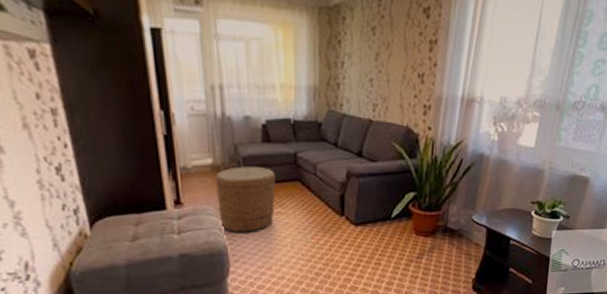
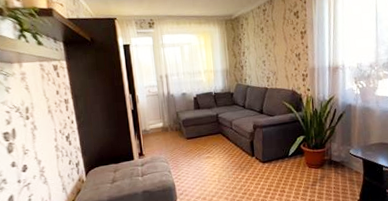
basket: present [215,166,276,233] -> none [164,126,206,174]

